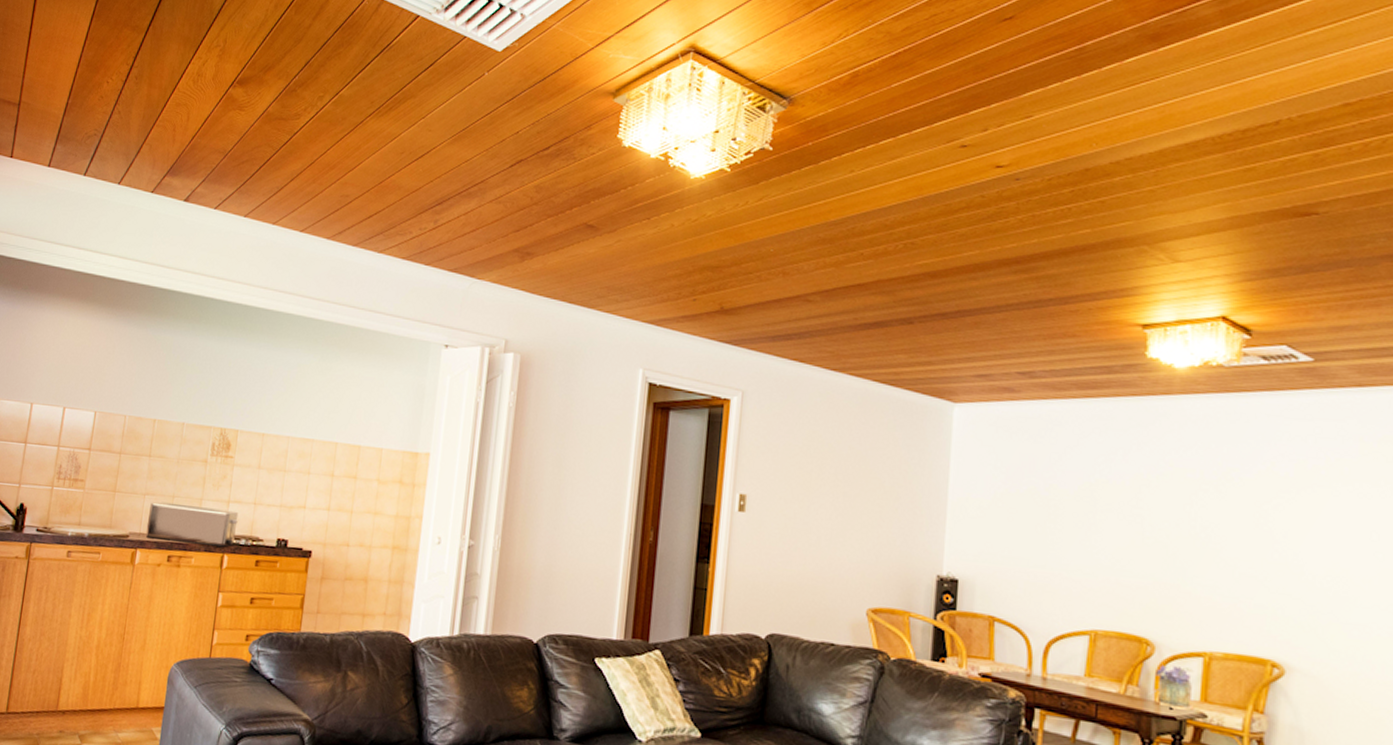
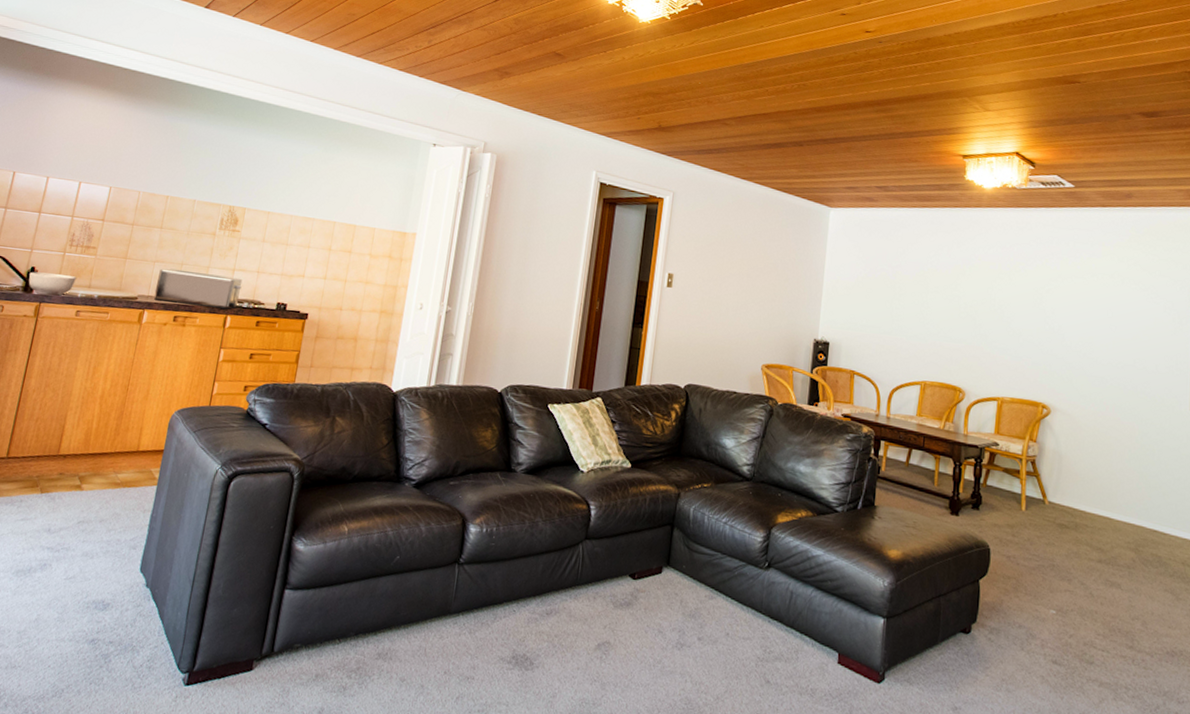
bowl: none [18,508,67,536] -> present [28,271,77,297]
flower bouquet: present [1149,665,1194,710] -> none [960,407,991,440]

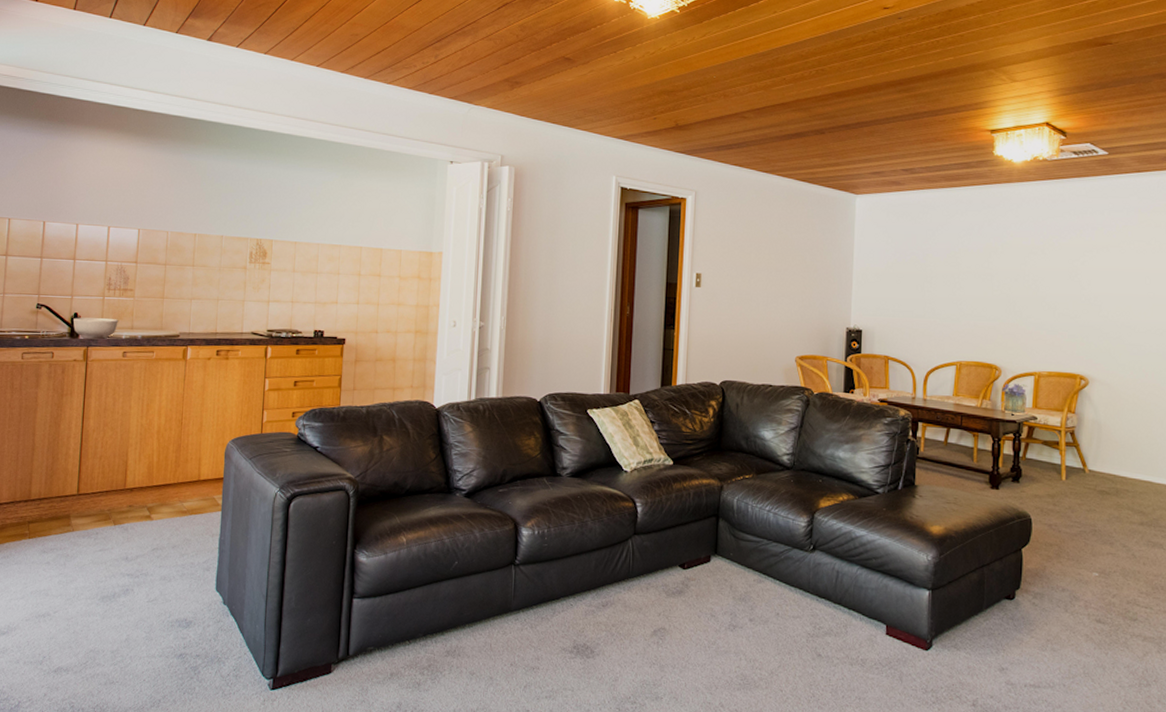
toaster: present [153,268,243,310] -> none [195,304,278,341]
flower bouquet: none [960,407,991,440] -> present [998,383,1028,415]

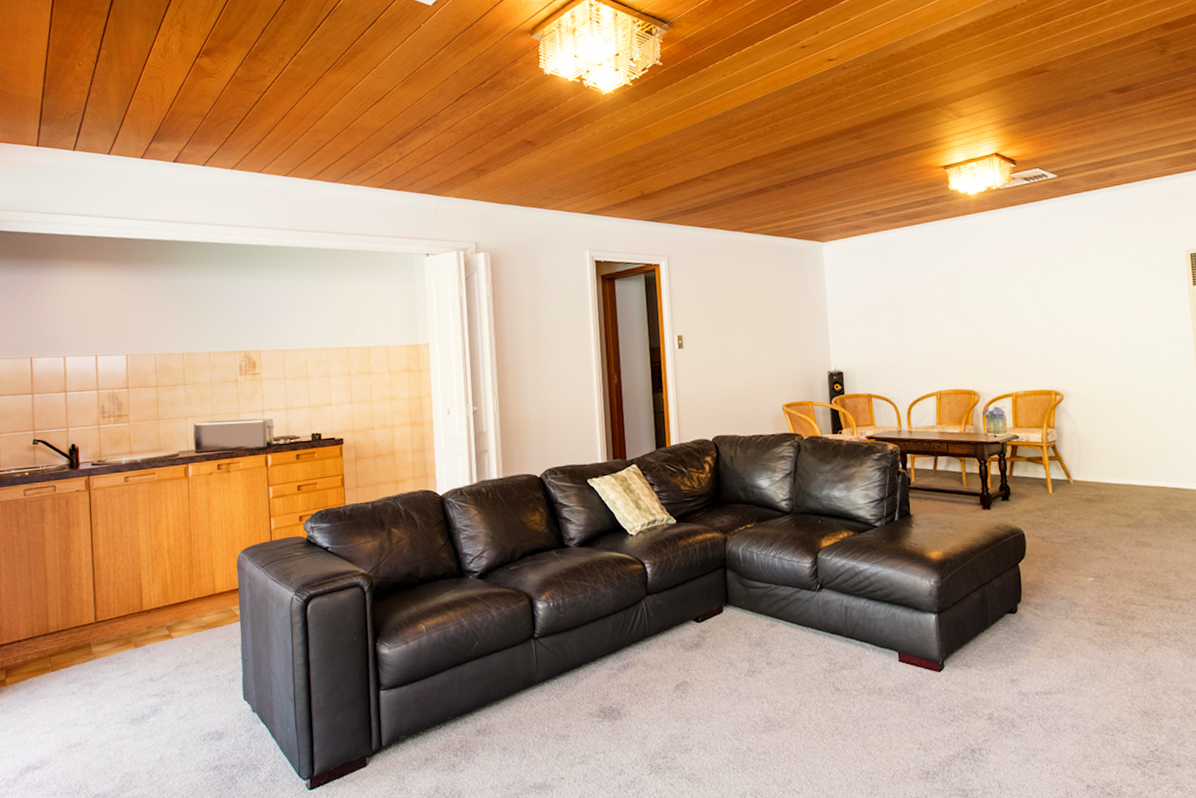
bowl: present [73,317,119,340] -> none [71,445,117,469]
toaster: none [195,304,278,341] -> present [193,417,275,454]

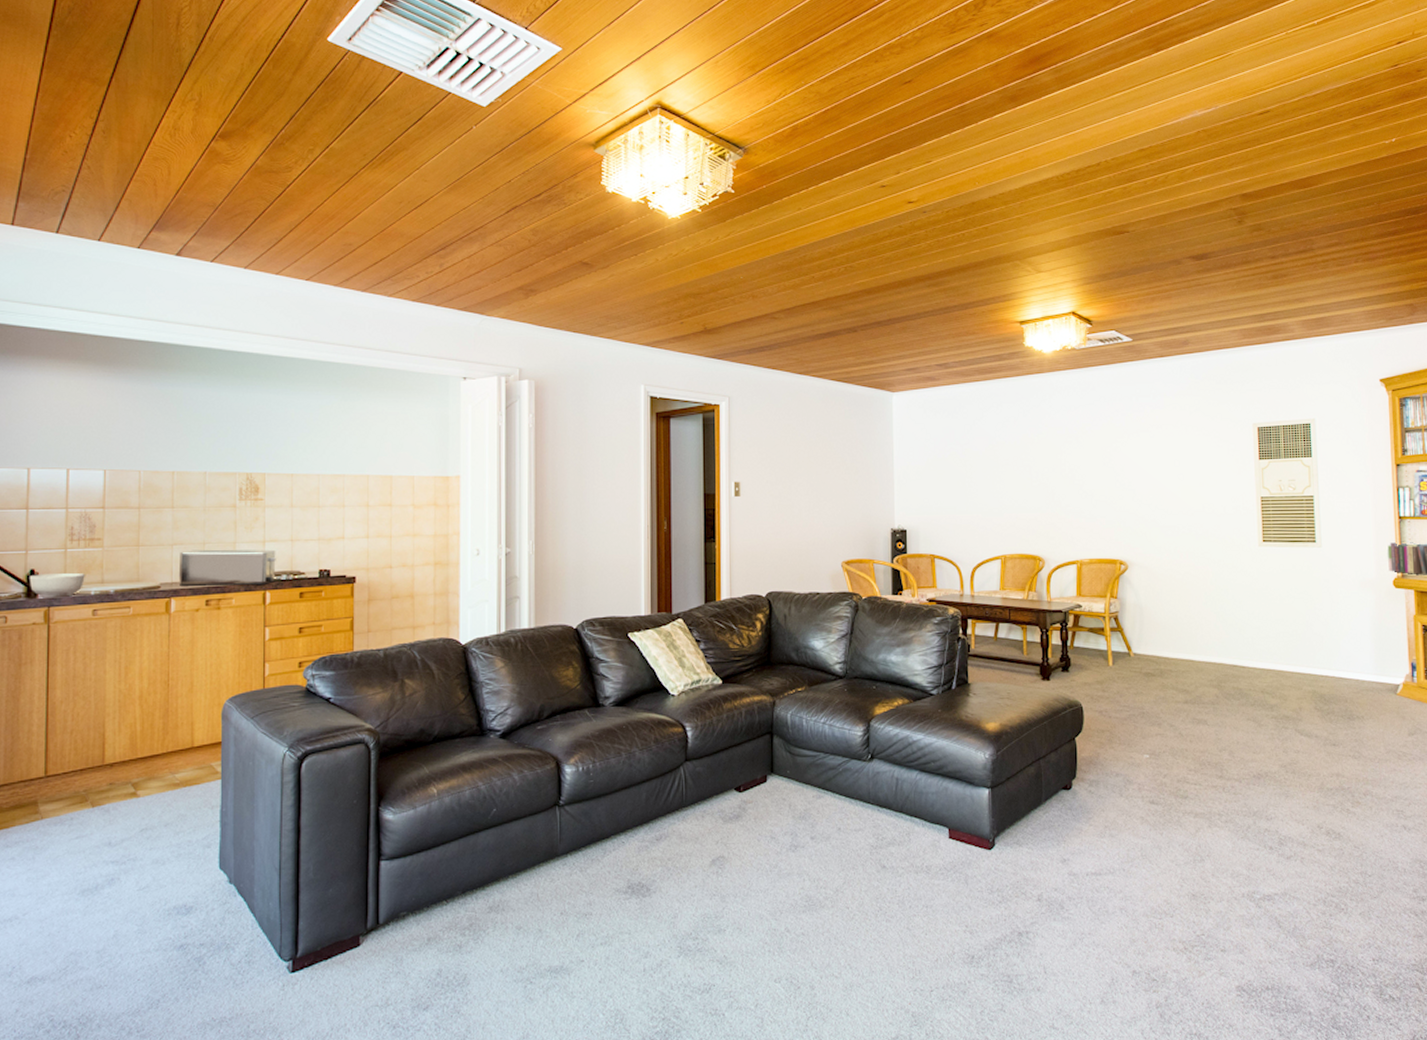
bowl: none [71,445,117,469] -> present [29,572,86,598]
flower bouquet: present [980,406,1008,437] -> none [1043,573,1071,605]

